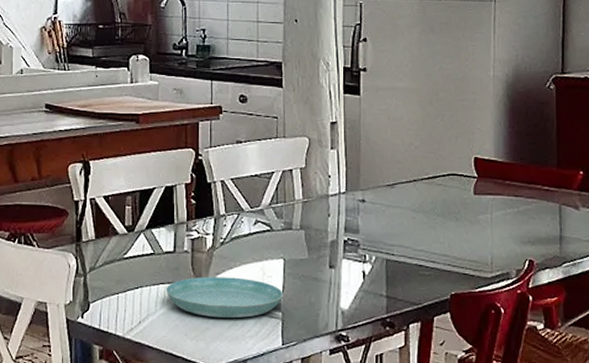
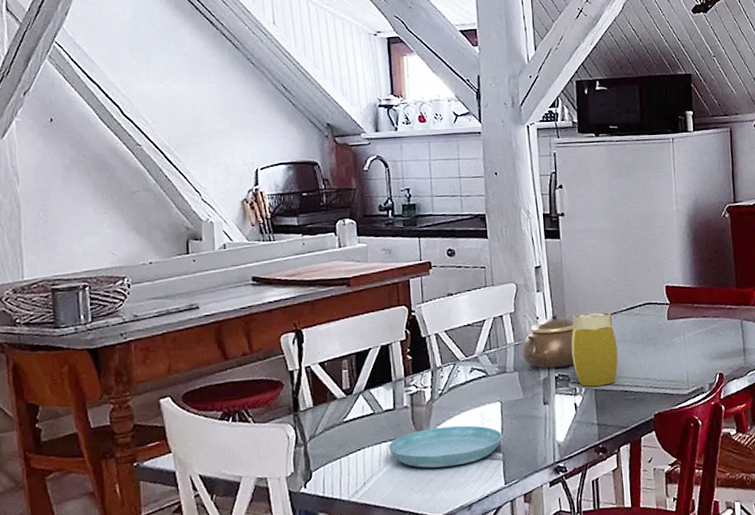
teapot: none [311,174,368,231] -> present [522,314,575,368]
jar: none [364,176,415,257] -> present [571,311,618,387]

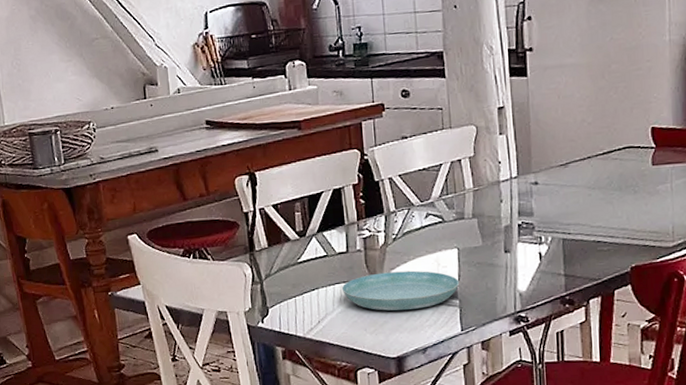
teapot: present [522,314,575,368] -> none [482,158,541,215]
jar: present [571,311,618,387] -> none [537,155,591,236]

